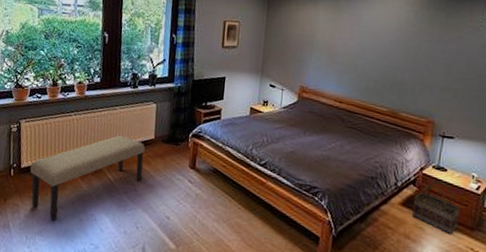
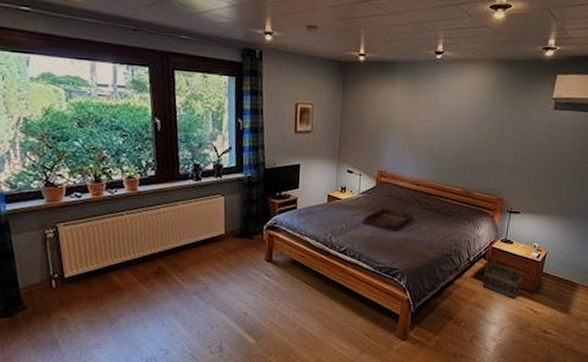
bench: present [30,135,146,222] -> none [76,232,216,332]
serving tray: none [284,123,337,148] -> present [363,207,414,231]

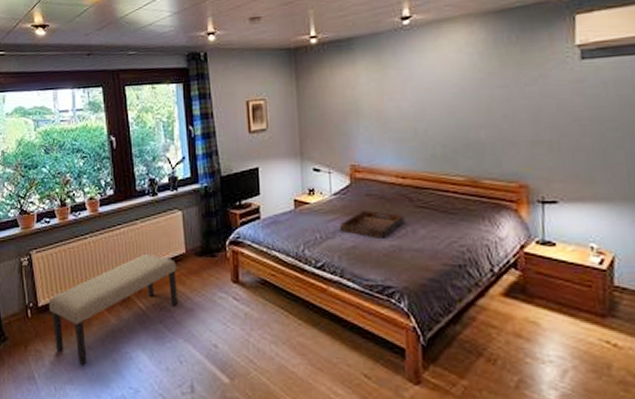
bench: none [76,232,216,332] -> present [48,253,179,366]
basket: present [482,252,523,299] -> none [518,259,583,326]

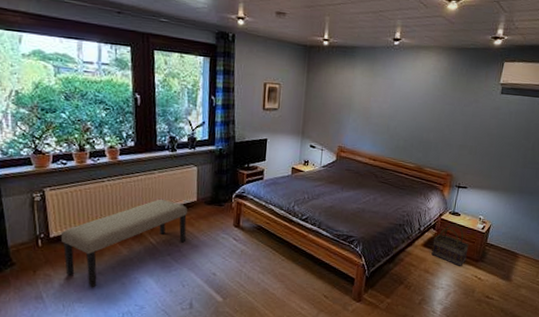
serving tray: present [340,209,406,238] -> none [324,180,371,202]
basket: none [518,259,583,326] -> present [431,224,469,266]

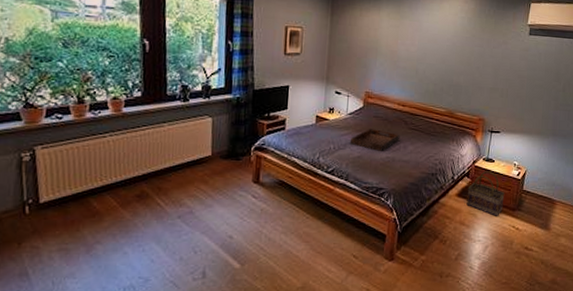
bench: present [60,199,188,288] -> none [52,154,202,260]
serving tray: none [324,180,371,202] -> present [351,128,400,151]

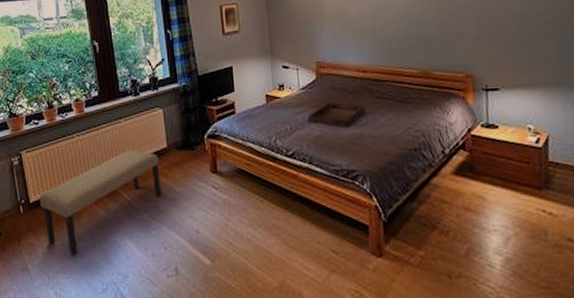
bench: none [52,154,202,260] -> present [39,149,162,256]
basket: present [466,171,505,216] -> none [466,140,523,198]

